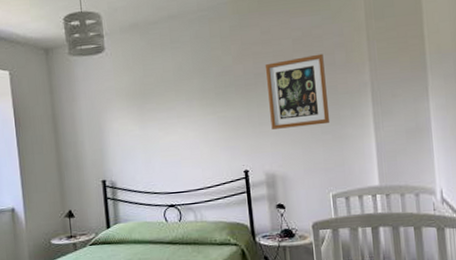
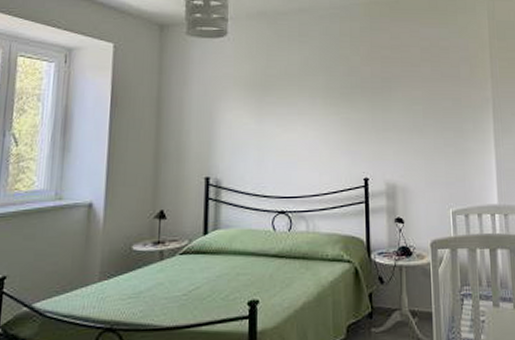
wall art: present [265,53,331,130] -> none [392,65,453,137]

